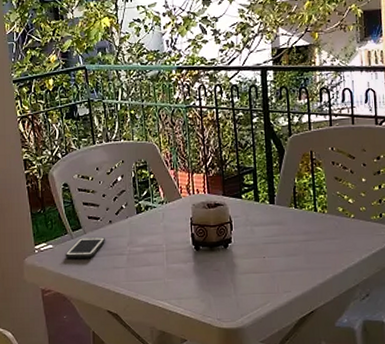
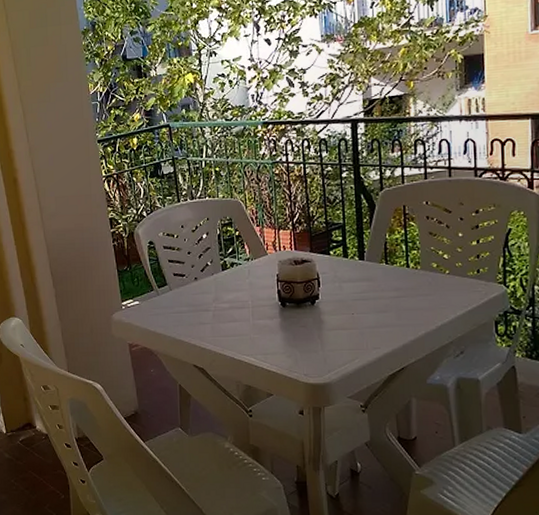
cell phone: present [65,236,106,258] -> none [151,293,192,314]

